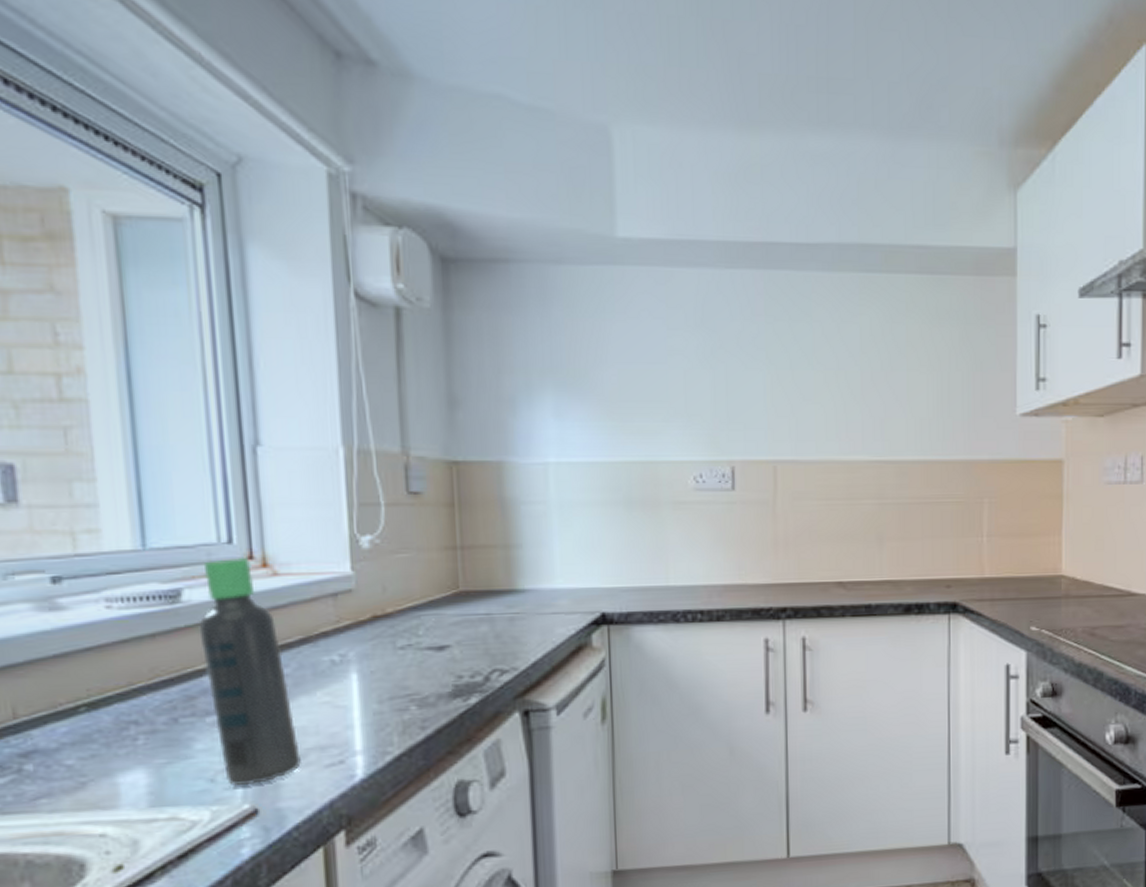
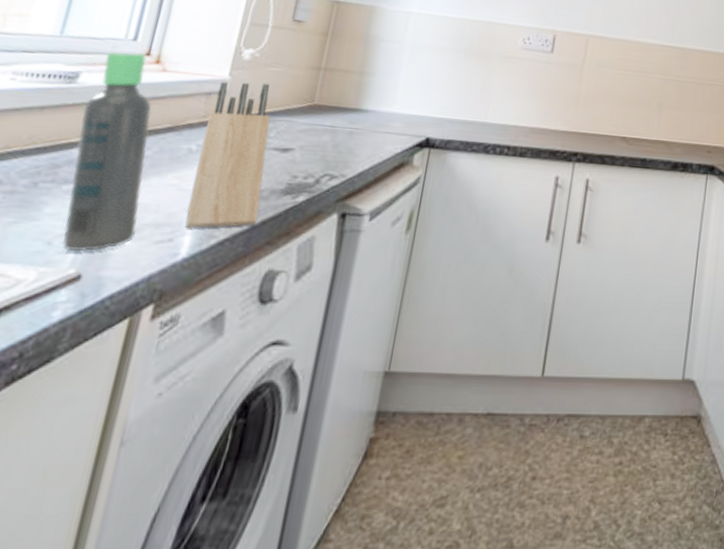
knife block: none [343,573,431,748] -> present [185,81,271,229]

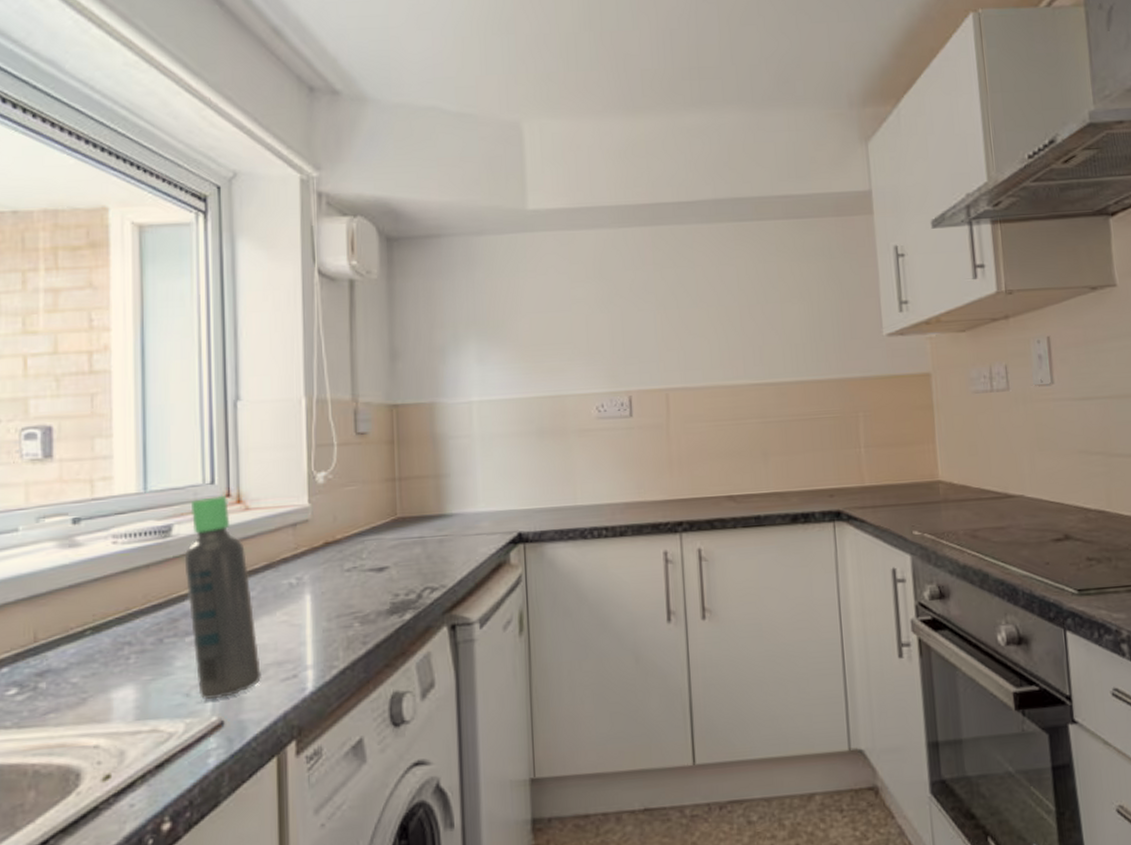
knife block: present [185,81,271,229] -> none [299,504,371,663]

